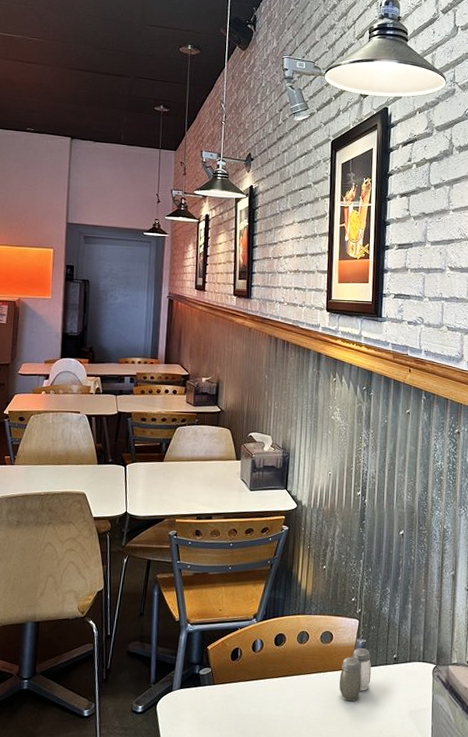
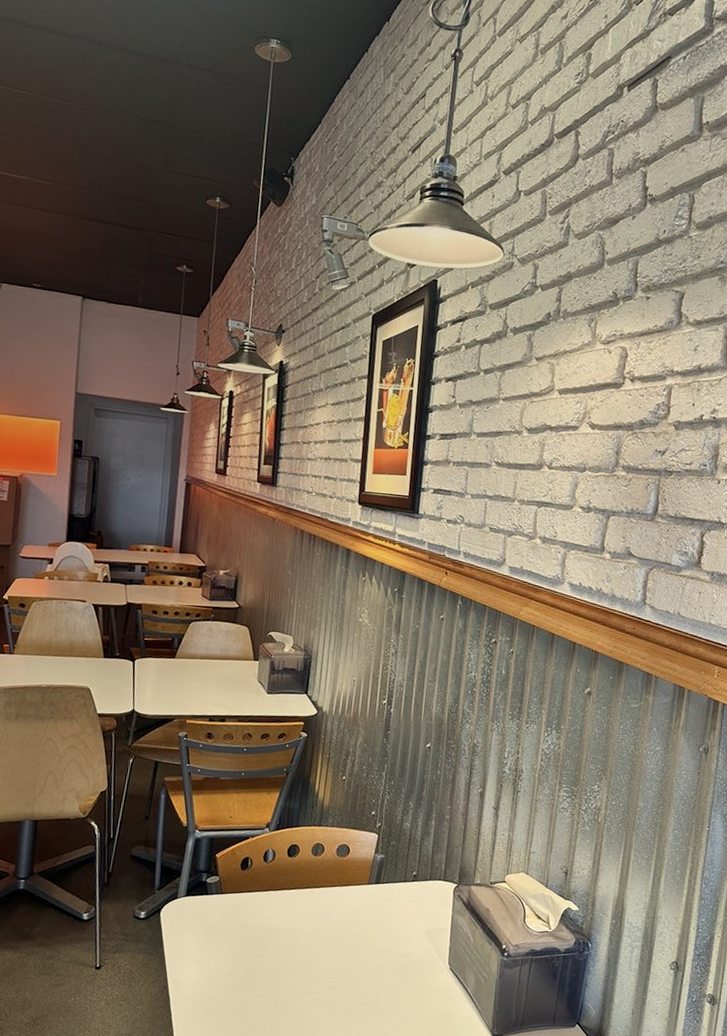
salt and pepper shaker: present [339,648,372,702] -> none [354,863,390,918]

